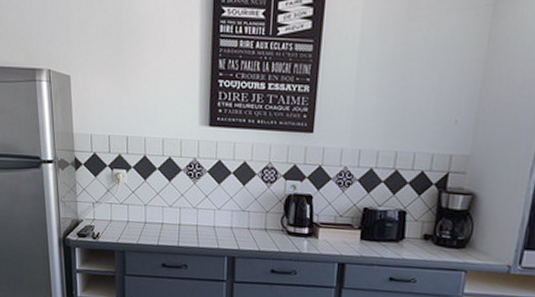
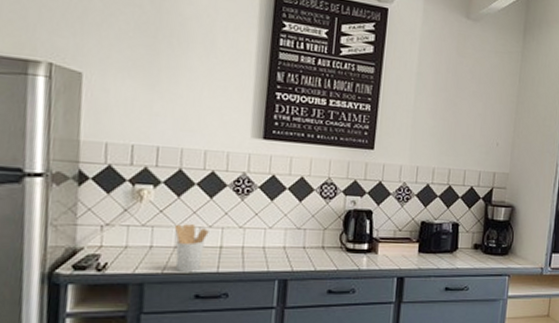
utensil holder: none [143,203,170,245] -> present [174,224,209,273]

